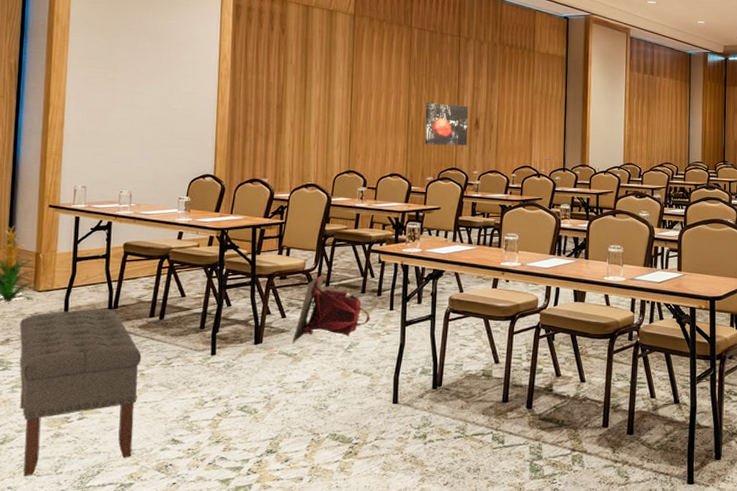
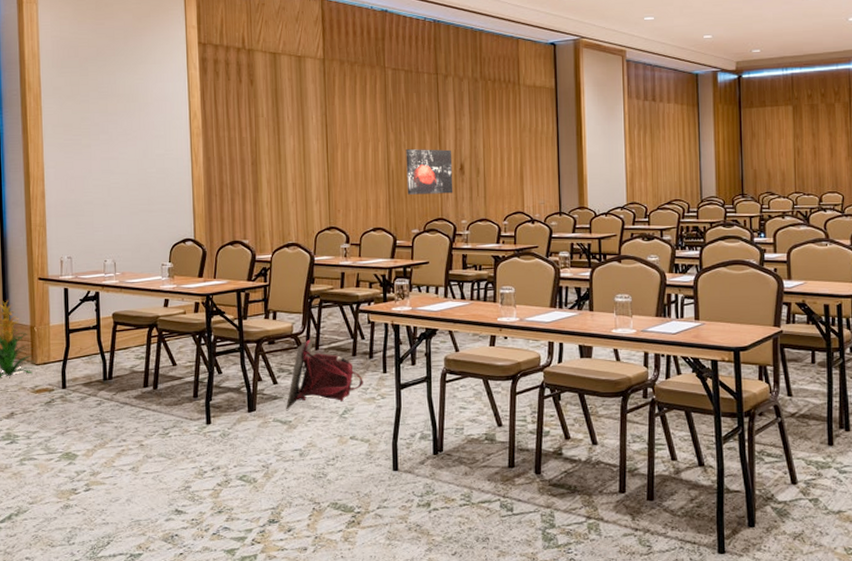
bench: present [19,308,142,477] -> none [22,379,140,548]

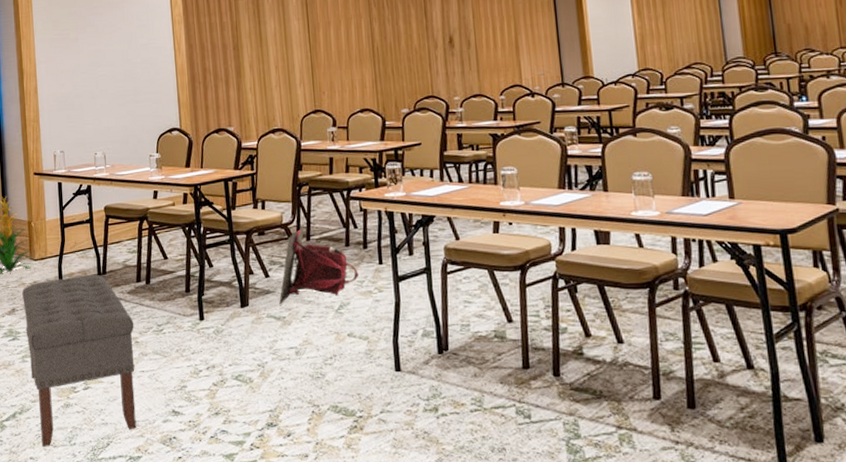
bench: none [22,379,140,548] -> present [22,274,137,448]
wall art: present [406,148,453,195] -> none [390,22,443,72]

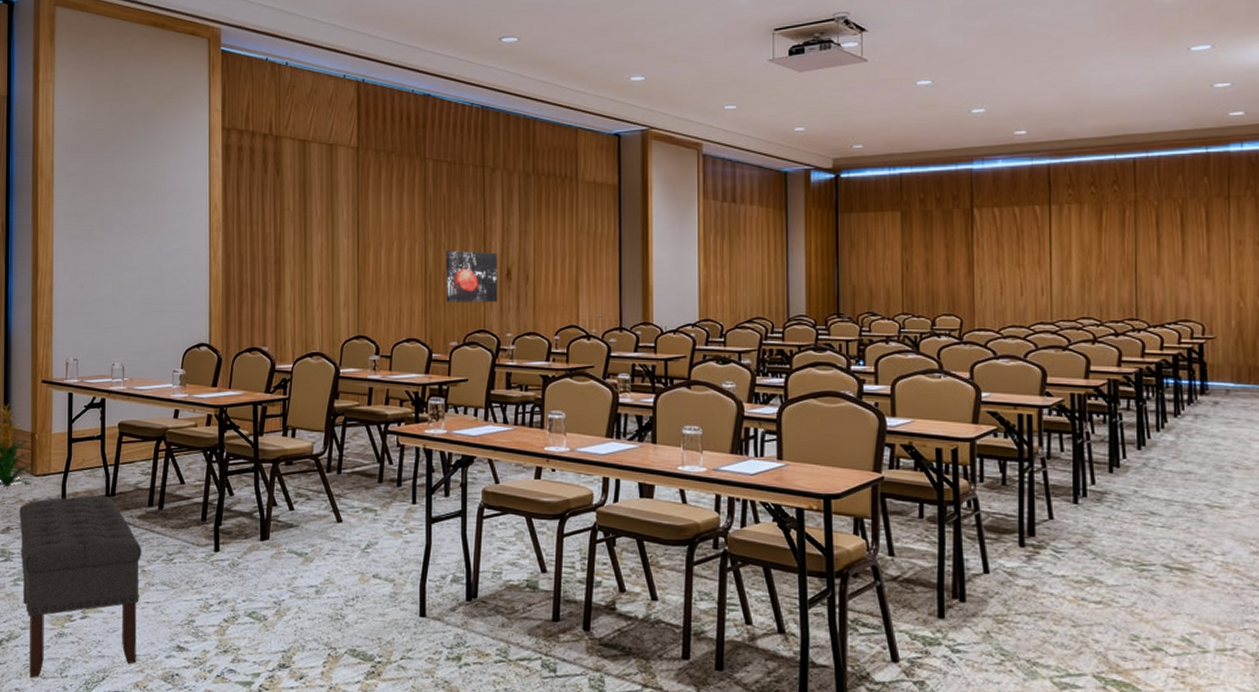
backpack: present [279,227,359,305] -> none [302,459,390,540]
wall art: none [390,22,443,72] -> present [446,250,498,302]

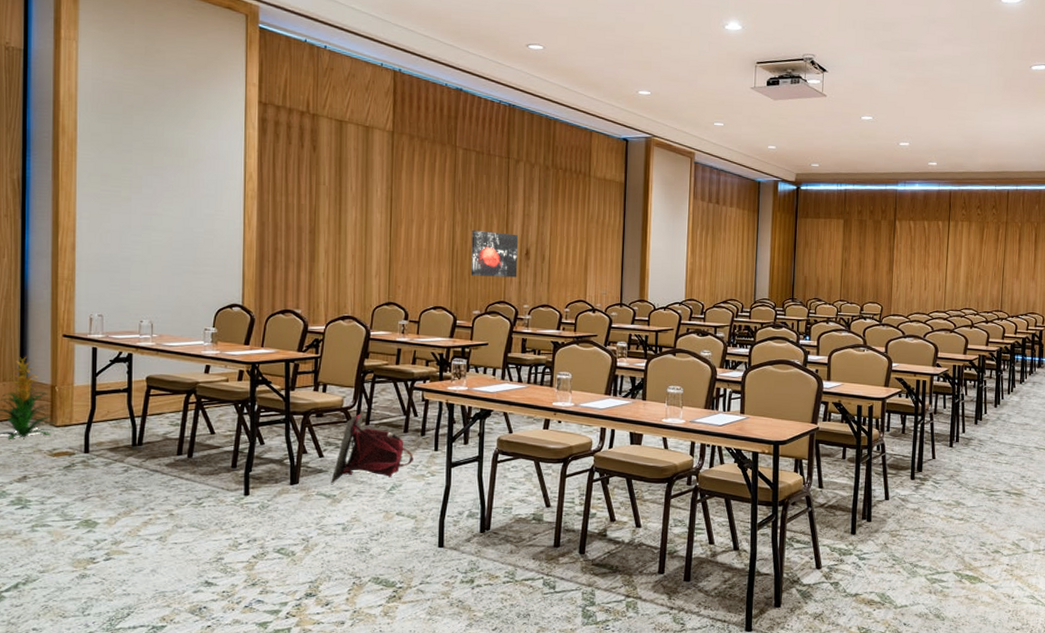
bench: present [19,495,142,679] -> none [37,444,170,619]
backpack: none [302,459,390,540] -> present [331,411,414,484]

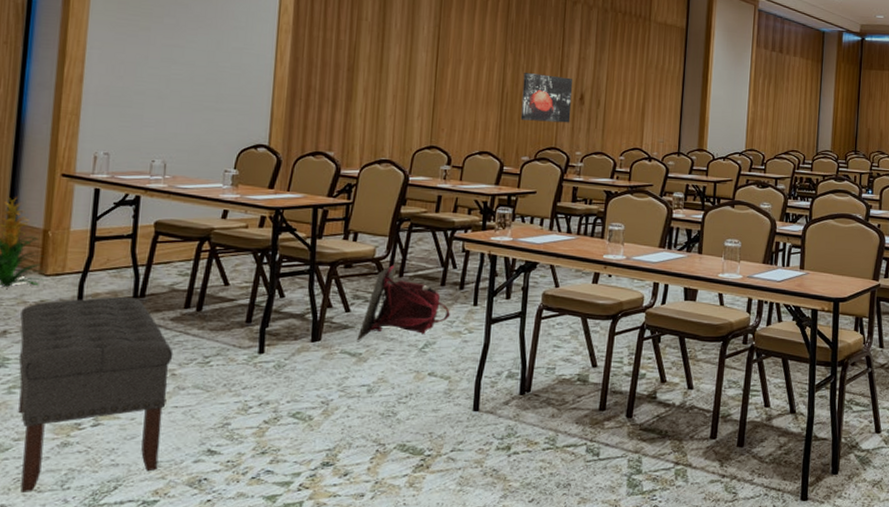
bench: none [37,444,170,619] -> present [18,296,174,494]

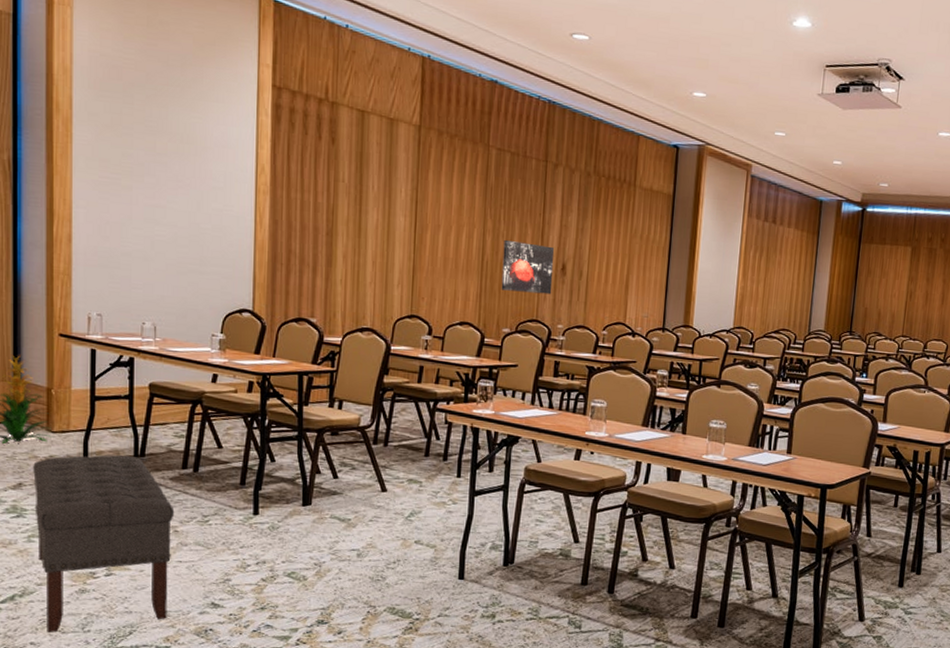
backpack: present [357,262,450,341] -> none [346,432,434,507]

